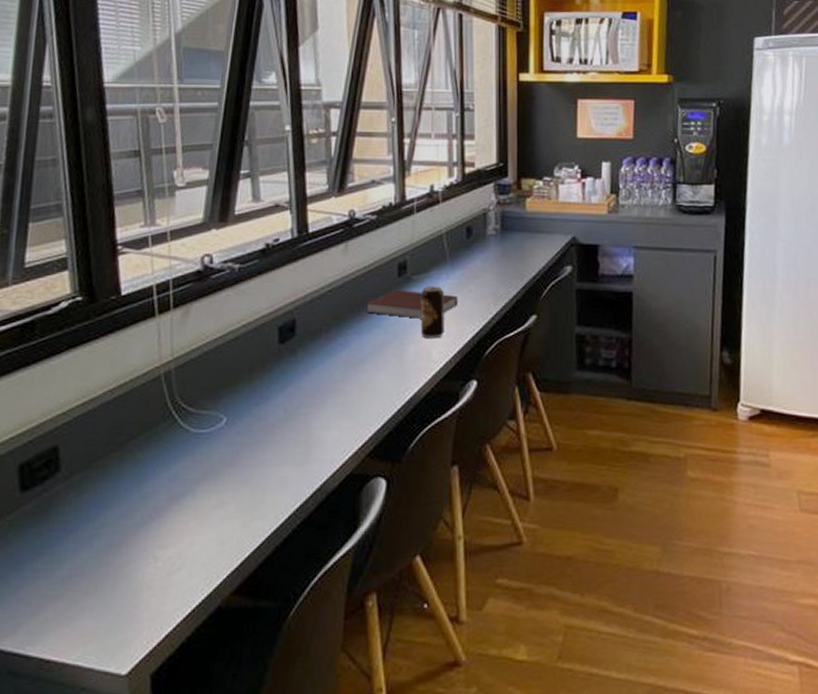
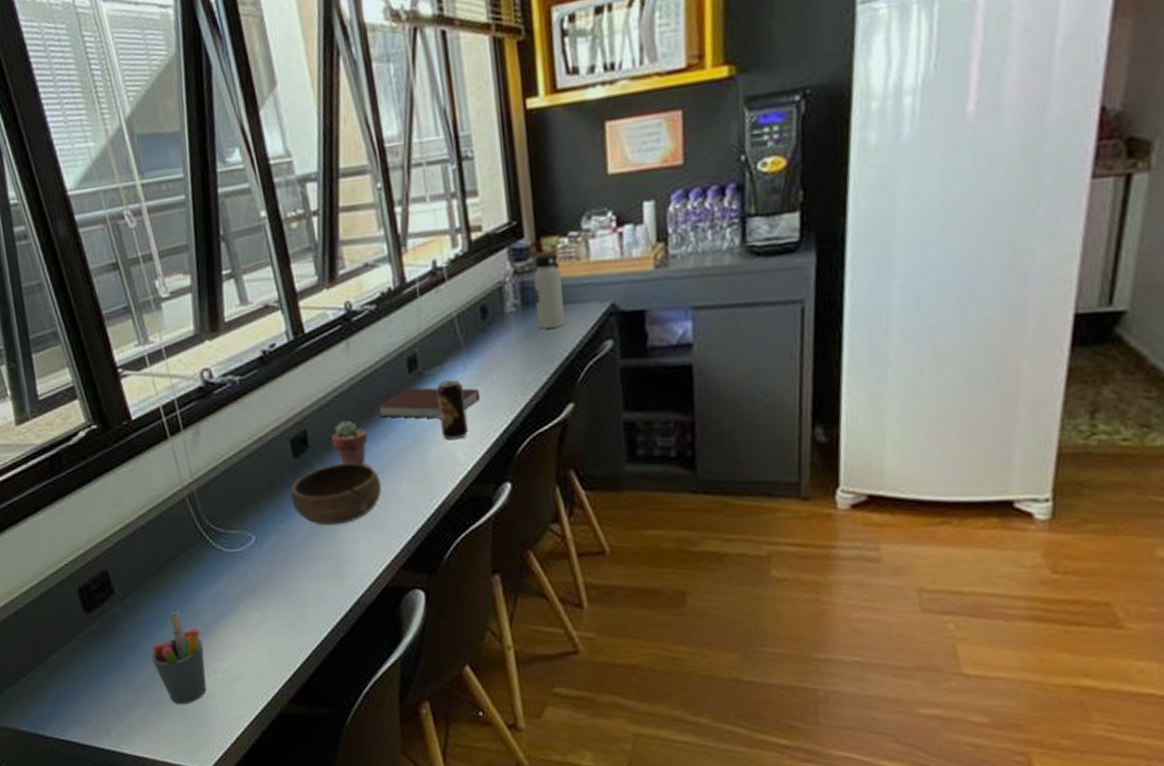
pen holder: none [86,493,148,597] -> present [151,611,207,704]
bowl: none [269,352,359,411] -> present [290,462,382,526]
potted succulent: none [318,313,353,356] -> present [331,420,368,465]
water bottle: none [513,192,536,251] -> present [533,254,565,329]

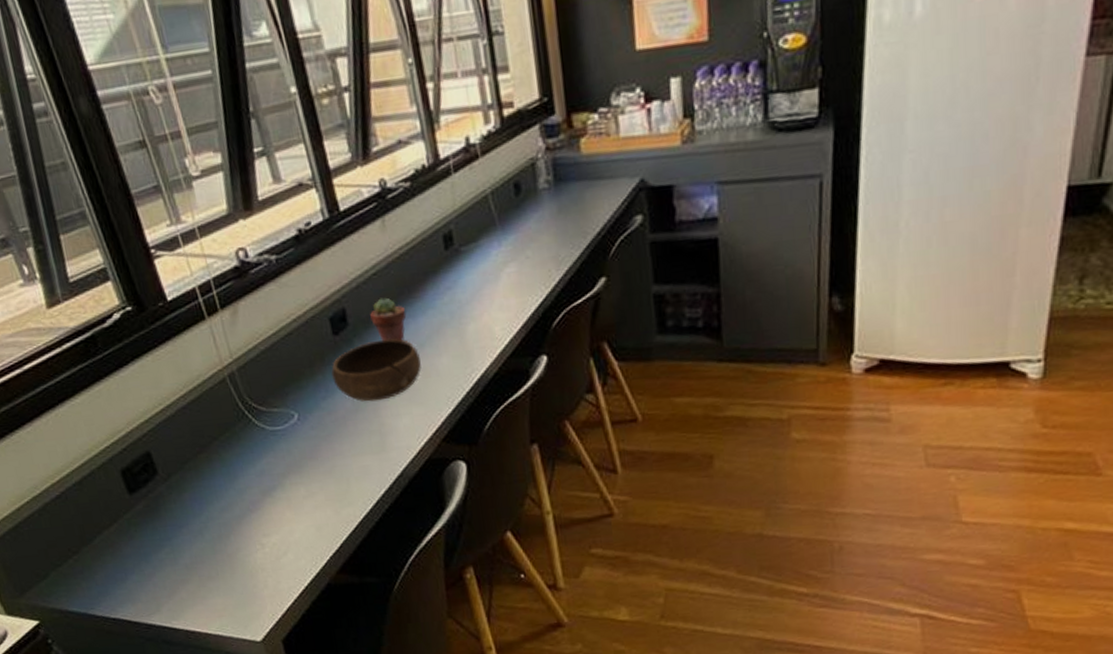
pen holder: present [151,611,207,704] -> none [198,489,256,579]
notebook: present [378,387,480,419] -> none [415,264,516,295]
beverage can: present [436,379,468,440] -> none [472,255,505,316]
water bottle: present [533,254,565,329] -> none [565,130,596,205]

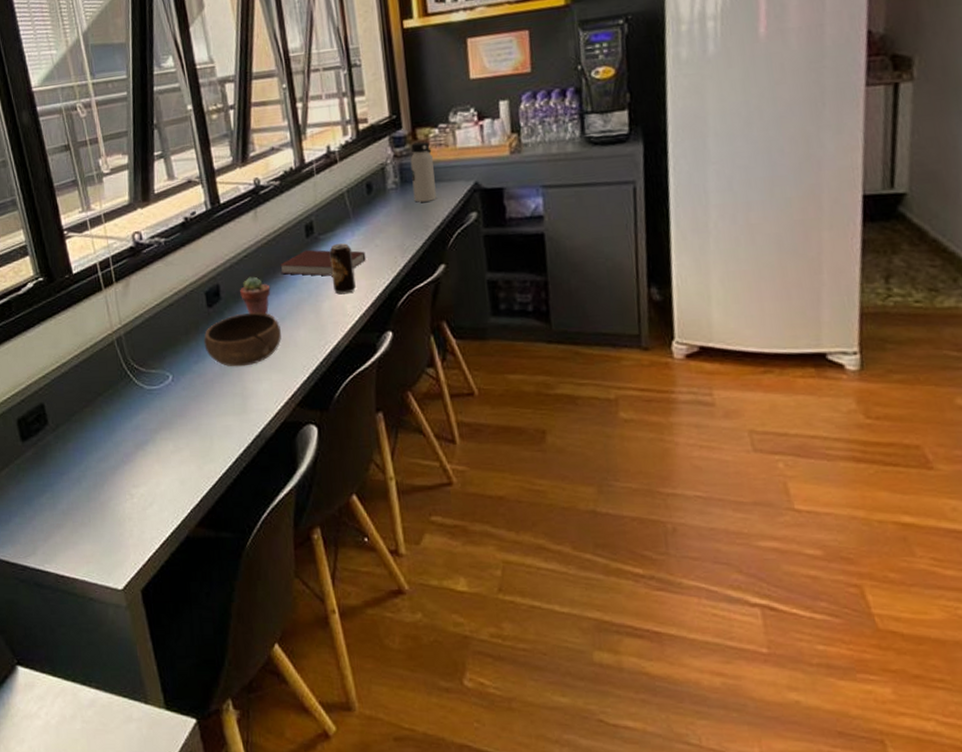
notebook: none [415,264,516,295] -> present [280,249,366,276]
beverage can: none [472,255,505,316] -> present [329,243,356,295]
water bottle: none [565,130,596,205] -> present [410,141,437,202]

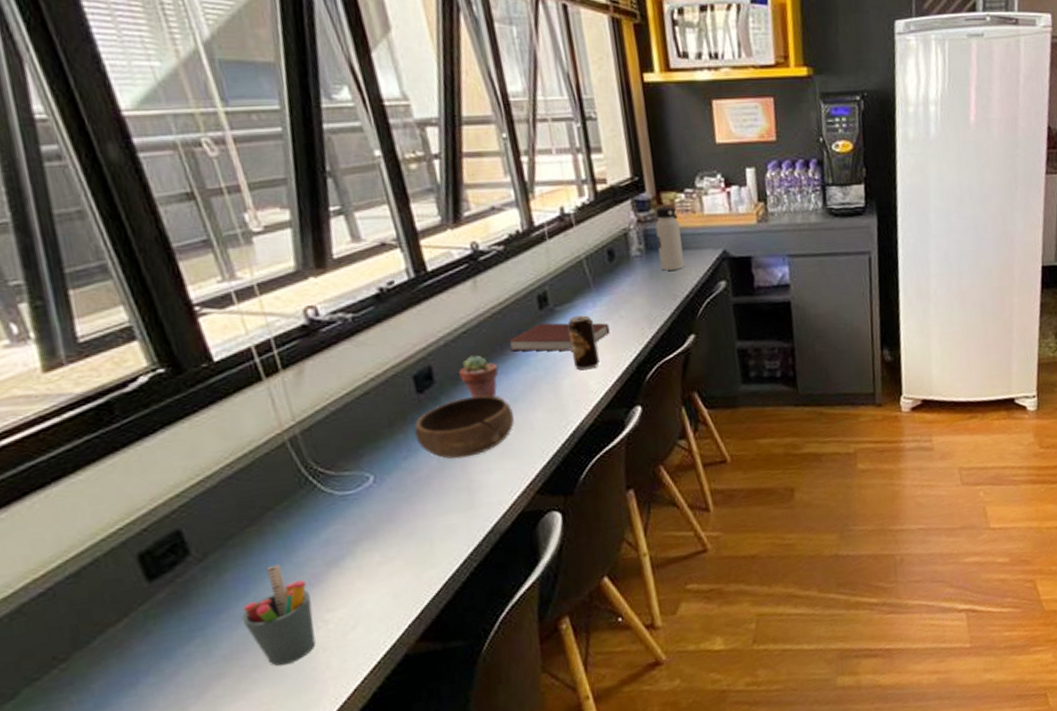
pen holder: none [76,441,124,526] -> present [241,564,316,666]

